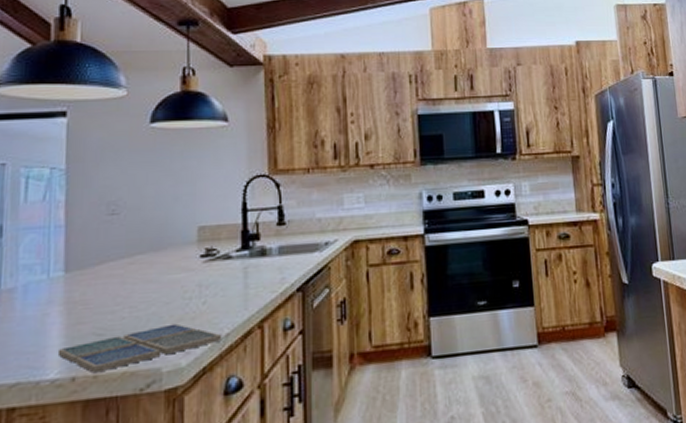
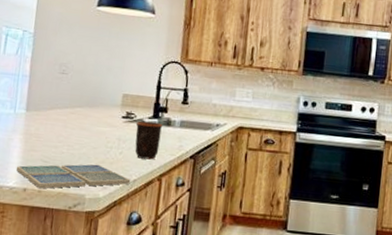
mug: none [219,254,257,305] -> present [134,121,163,160]

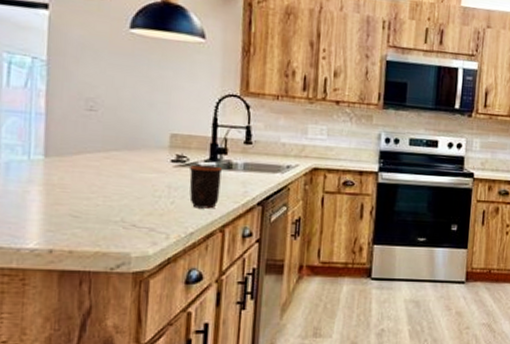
drink coaster: present [16,164,131,189] -> none [36,217,187,249]

